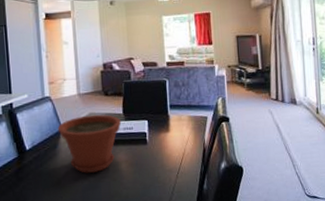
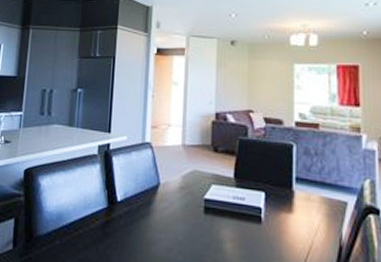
plant pot: present [57,114,122,174] -> none [155,172,231,248]

